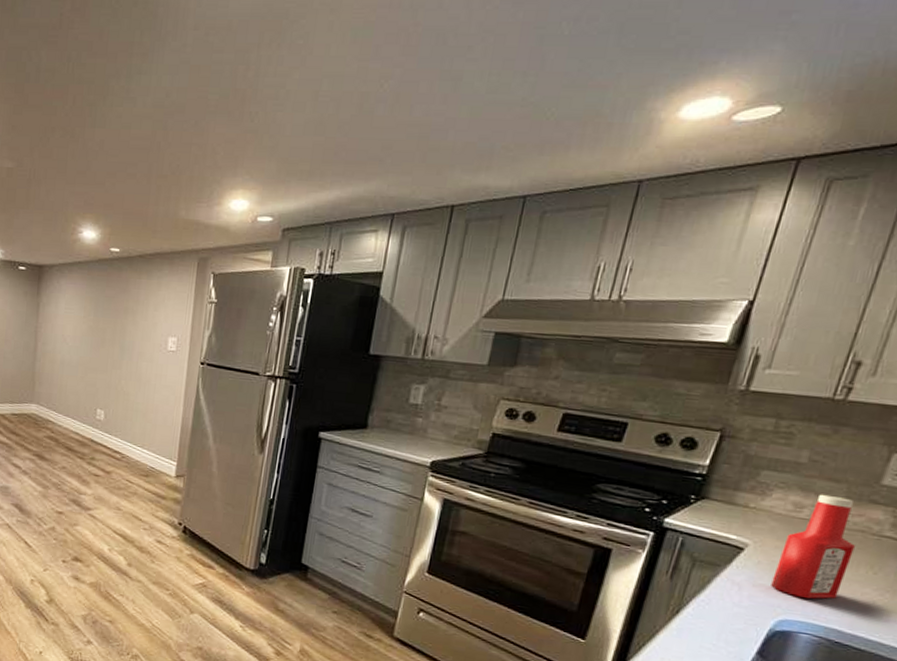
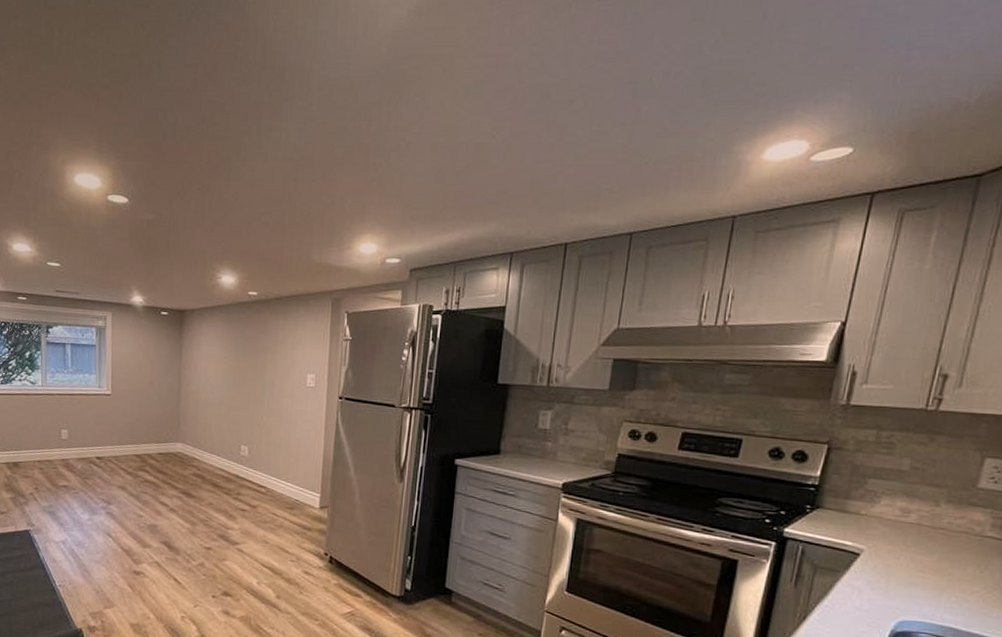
ketchup bottle: present [771,494,855,599] -> none [888,499,961,599]

